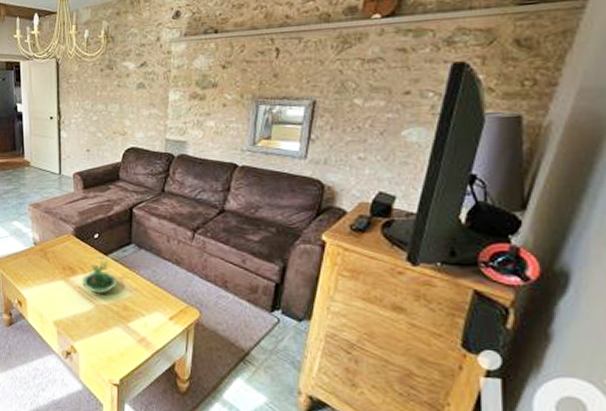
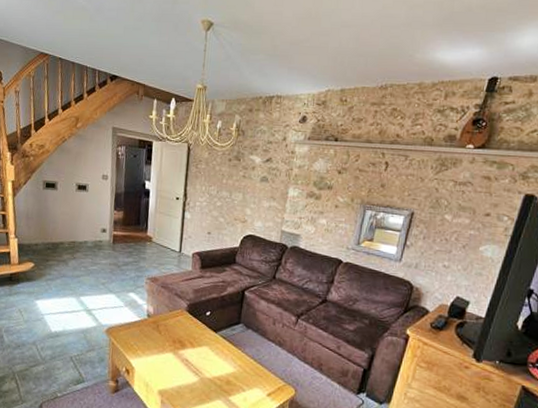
terrarium: present [82,256,118,294] -> none [190,332,224,368]

